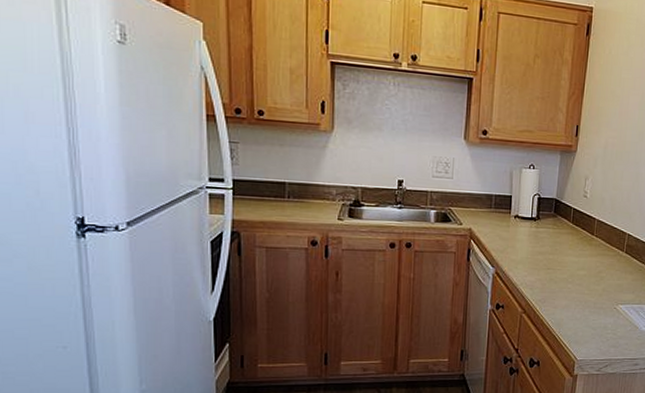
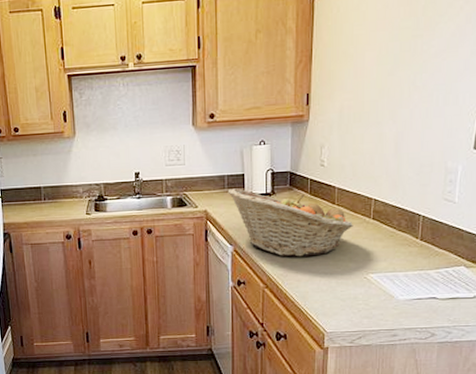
fruit basket: none [494,209,608,284] -> present [227,188,353,257]

